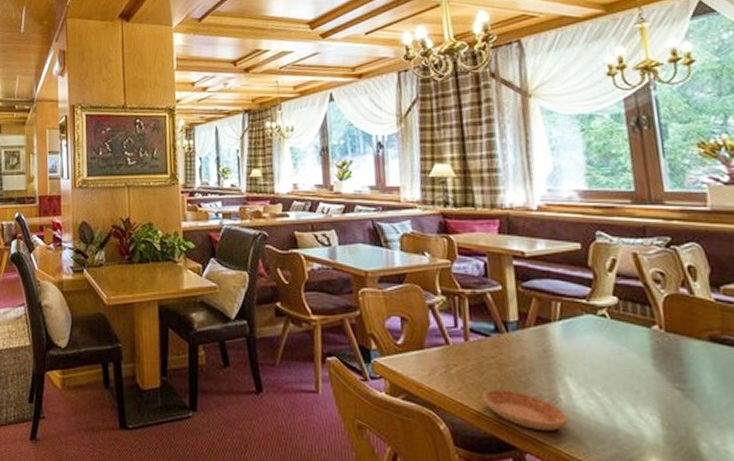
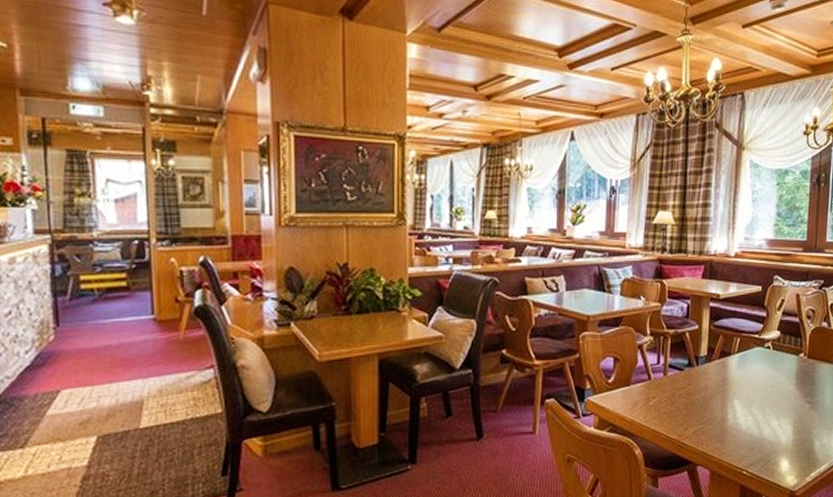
saucer: present [481,388,568,432] -> none [671,414,731,447]

